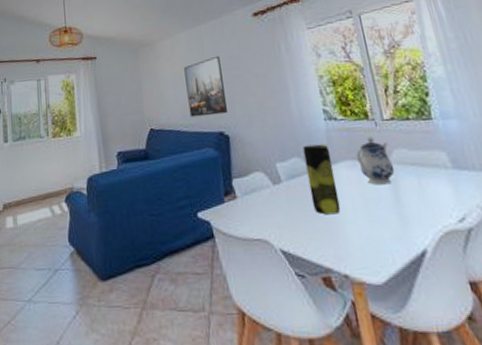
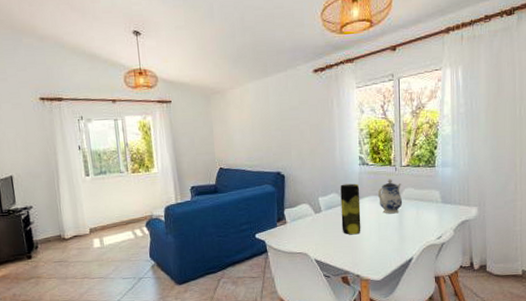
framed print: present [184,55,227,118] -> none [251,106,285,159]

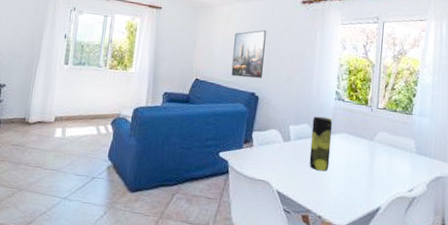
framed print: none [251,106,285,159] -> present [231,29,266,79]
teapot: present [377,178,403,214] -> none [350,119,376,157]

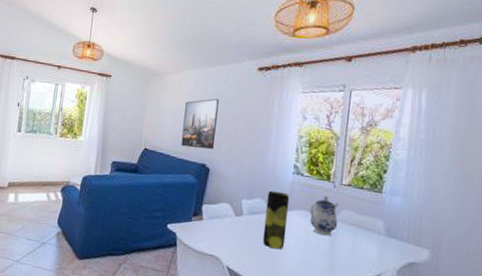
teapot: none [350,119,376,157] -> present [309,195,339,236]

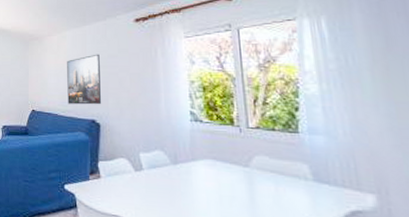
vase: present [262,190,290,249] -> none [166,141,195,205]
teapot: present [309,195,339,236] -> none [216,141,253,186]

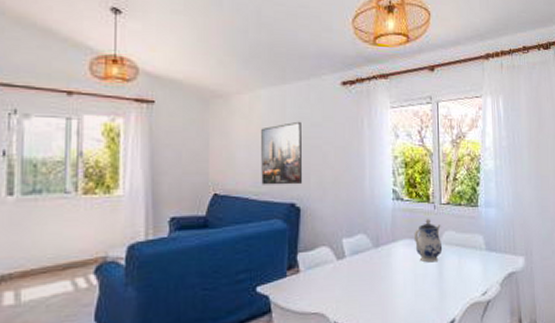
teapot: none [216,141,253,186] -> present [413,218,443,263]

